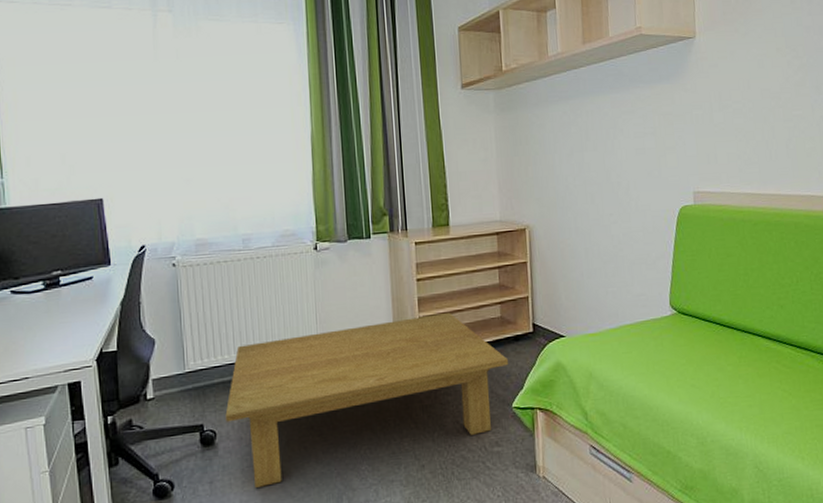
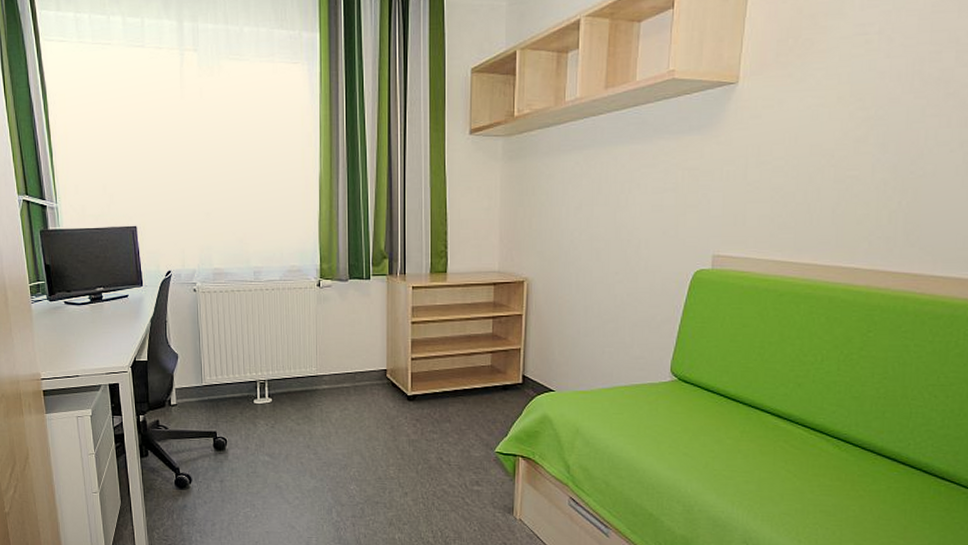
coffee table: present [225,312,509,489] -> none [235,356,496,492]

